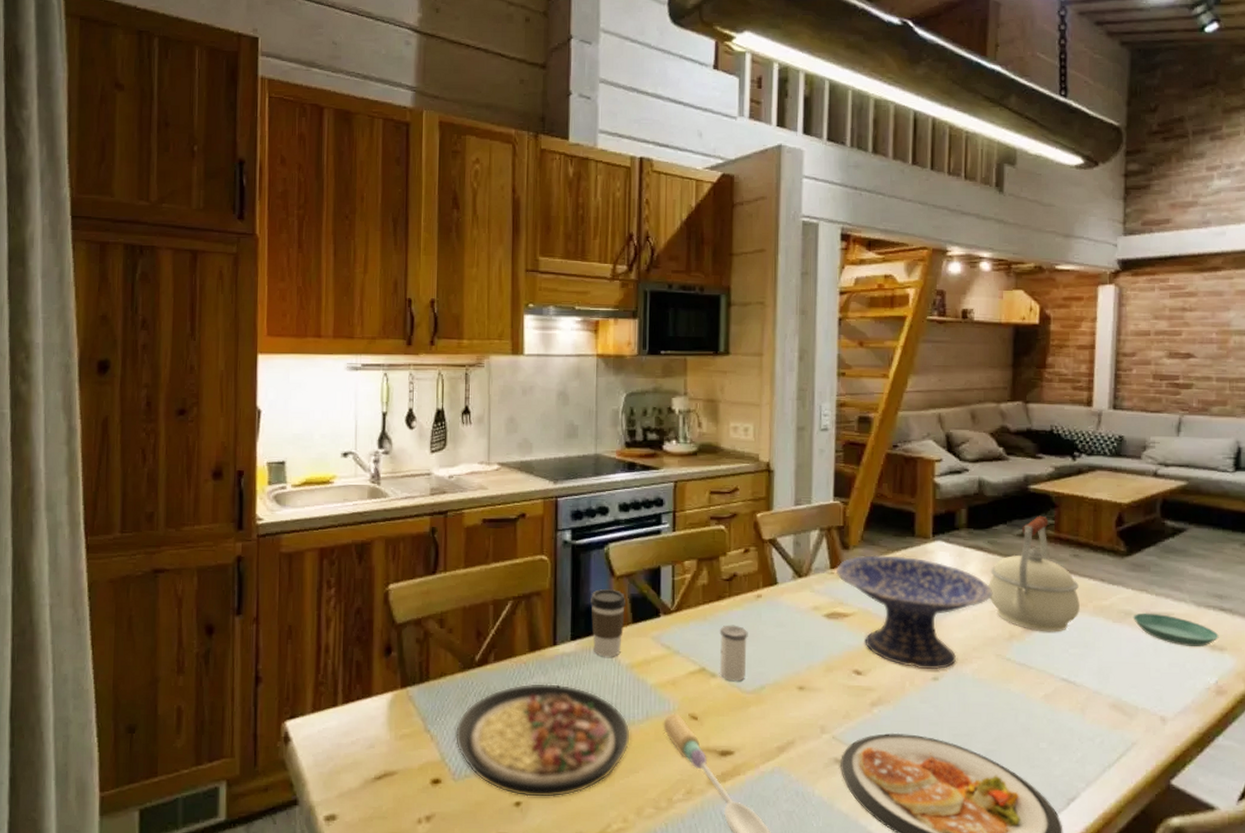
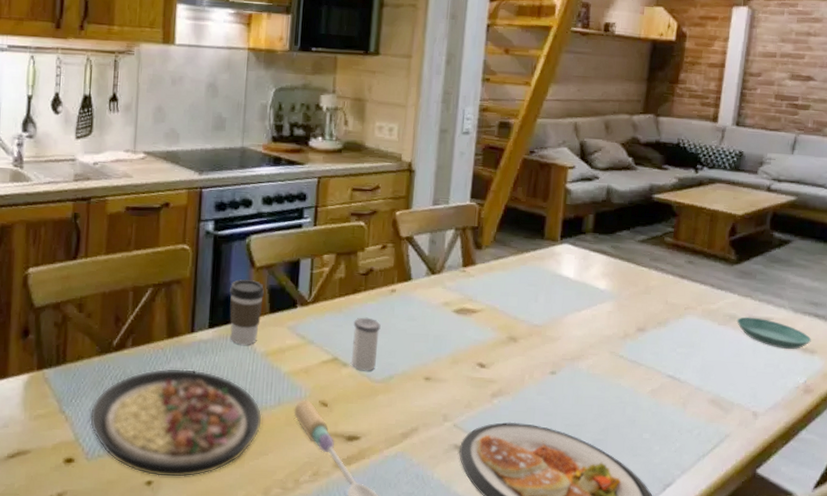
decorative bowl: present [835,555,992,669] -> none [467,255,612,364]
kettle: present [989,515,1080,633] -> none [608,223,691,333]

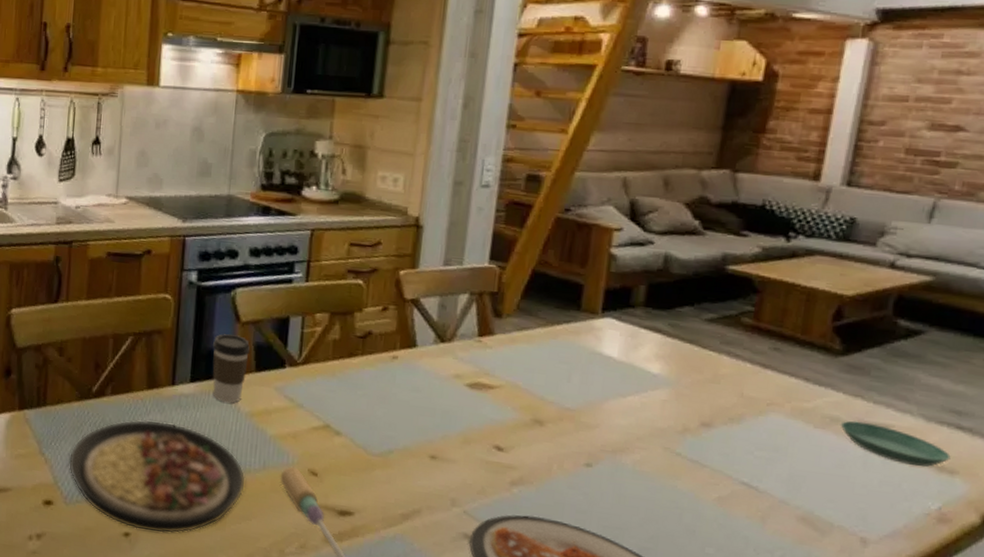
salt shaker: present [351,317,381,371] -> none [345,383,380,443]

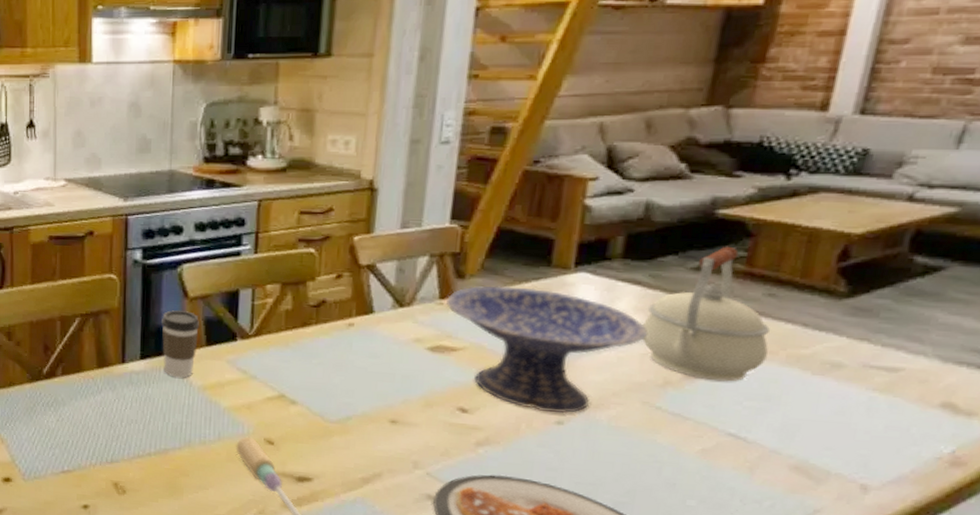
plate: present [68,419,246,534] -> none [24,397,201,505]
decorative bowl: none [484,325,668,456] -> present [445,285,647,413]
kettle: none [663,300,776,432] -> present [642,246,770,382]
saucer: present [840,420,951,467] -> none [842,365,969,410]

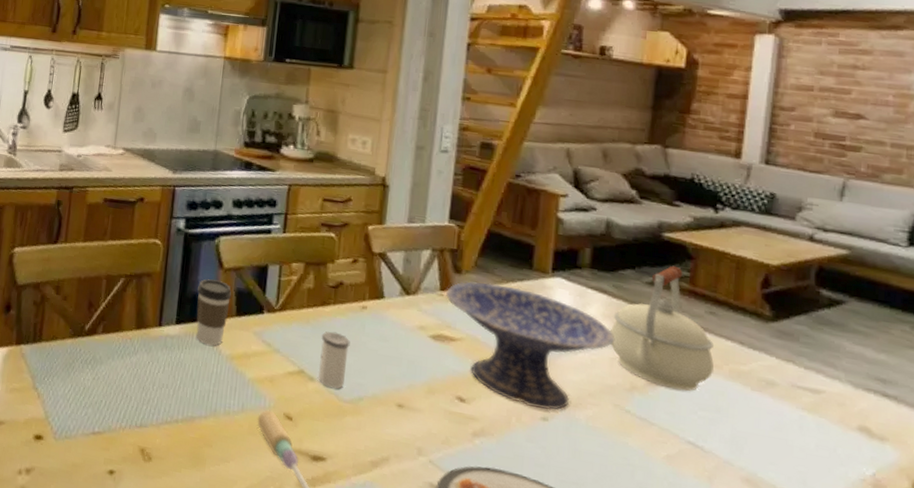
salt shaker: none [300,352,336,410] -> present [318,331,350,389]

